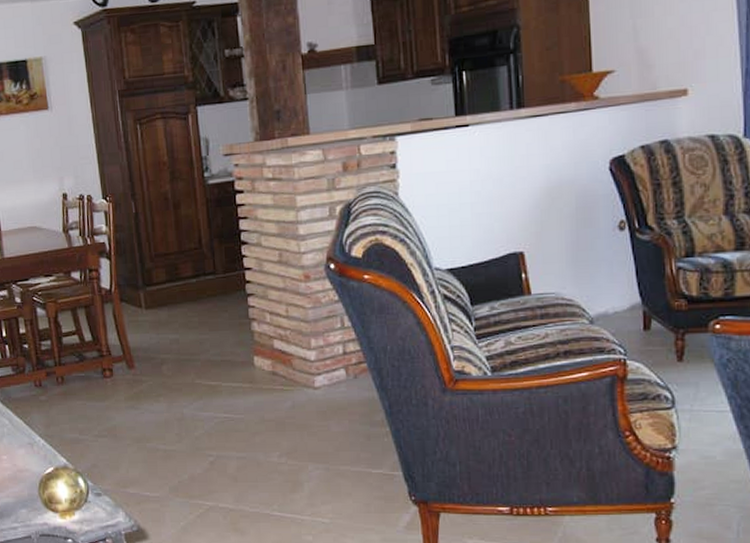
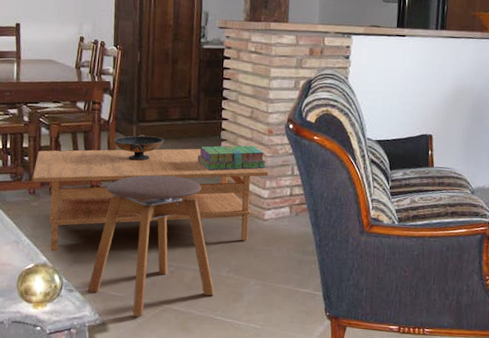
coffee table: none [35,309,313,452] -> present [32,148,269,252]
stool: none [117,347,267,520] -> present [87,175,215,317]
decorative bowl: none [120,300,179,334] -> present [114,134,164,161]
stack of books: none [222,297,308,334] -> present [198,145,266,171]

